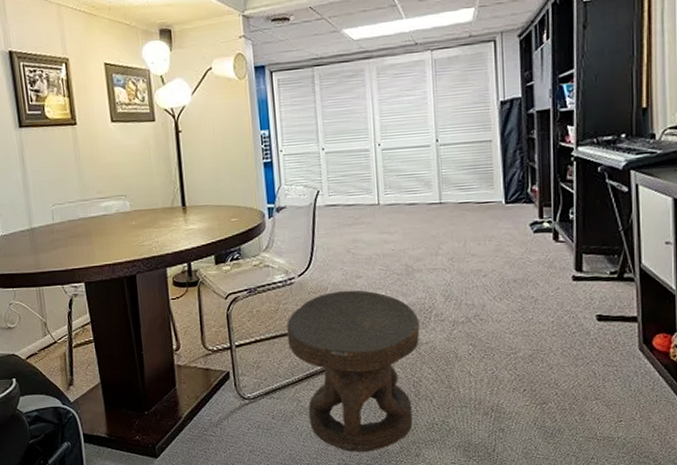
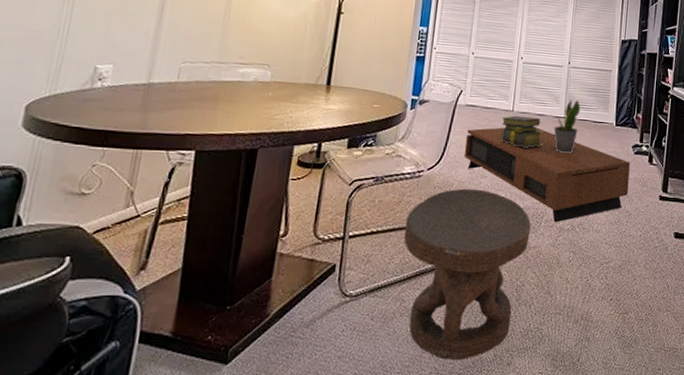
coffee table: none [331,218,531,317] -> present [463,127,630,223]
stack of books: none [367,207,419,242] -> present [501,115,544,148]
potted plant: none [429,180,459,243] -> present [554,99,581,154]

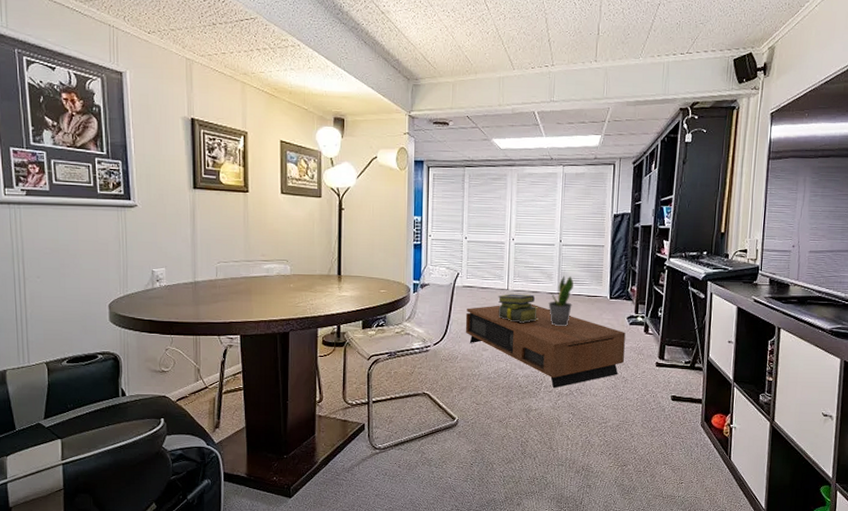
carved stool: present [404,188,531,360] -> none [419,360,532,500]

